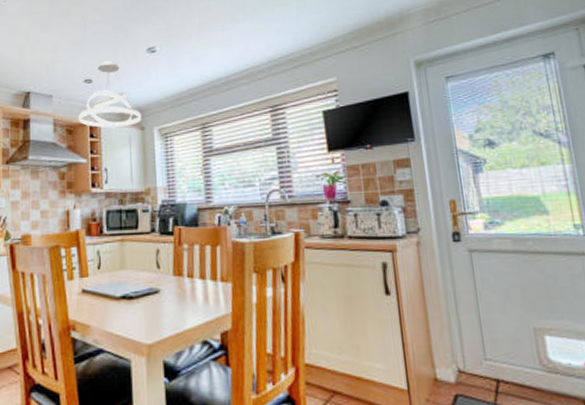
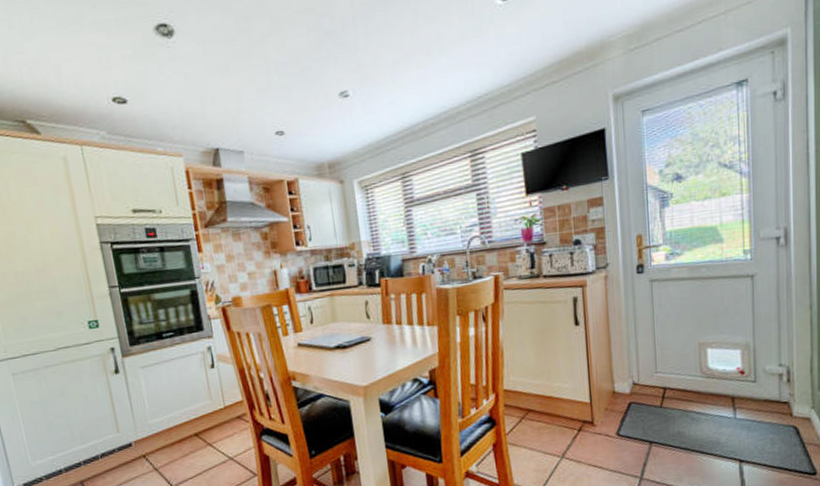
pendant light: present [78,61,141,128] -> none [273,109,340,184]

